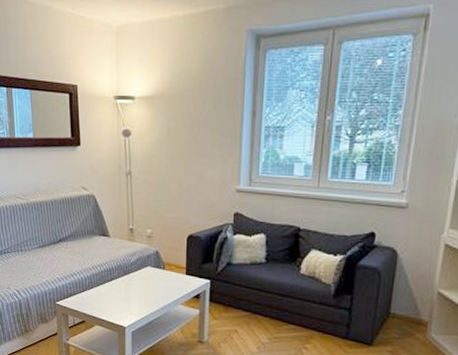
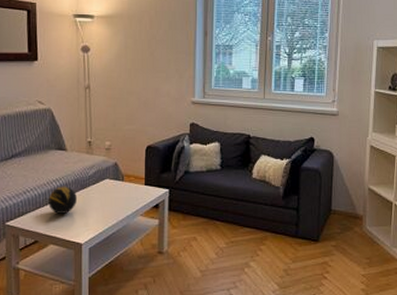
decorative orb: none [94,271,120,298] -> present [48,186,77,214]

